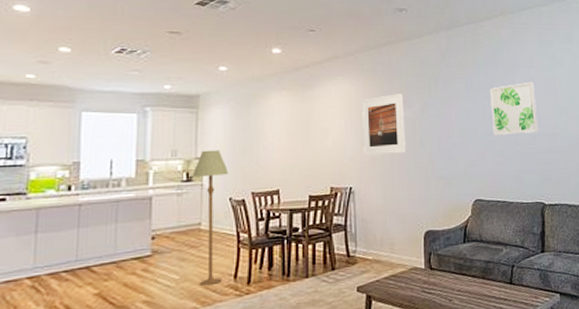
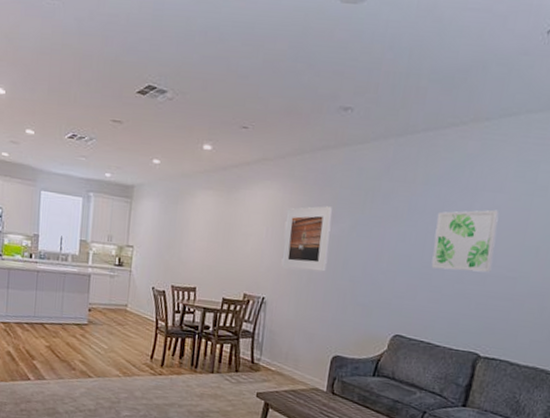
floor lamp: present [192,149,228,287] -> none [122,239,153,361]

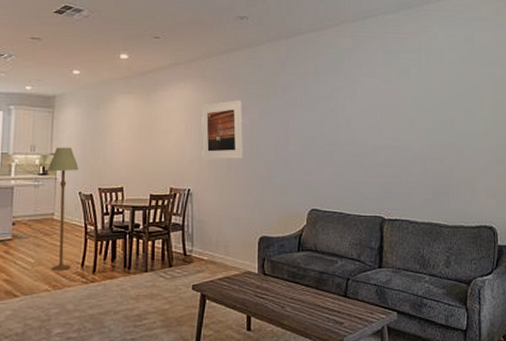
floor lamp: none [122,239,153,361] -> present [47,147,79,272]
wall art: present [431,209,500,273] -> none [330,92,380,146]

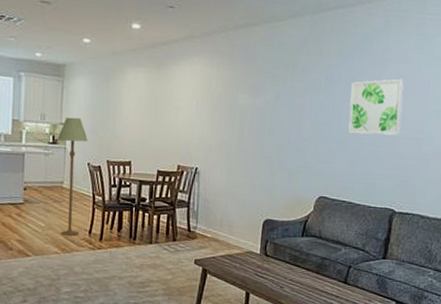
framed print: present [201,100,243,160] -> none [211,79,257,141]
wall art: none [330,92,380,146] -> present [348,78,404,136]

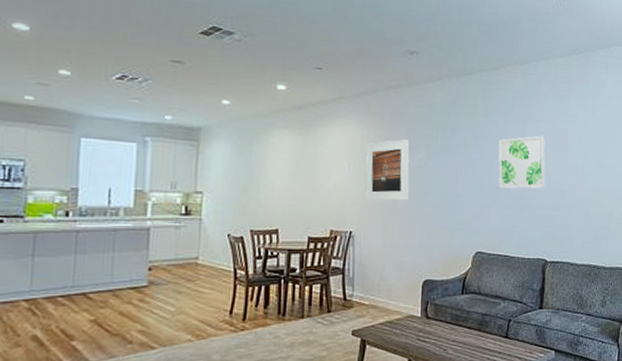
floor lamp: present [57,117,88,237] -> none [191,184,228,320]
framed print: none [211,79,257,141] -> present [365,139,410,201]

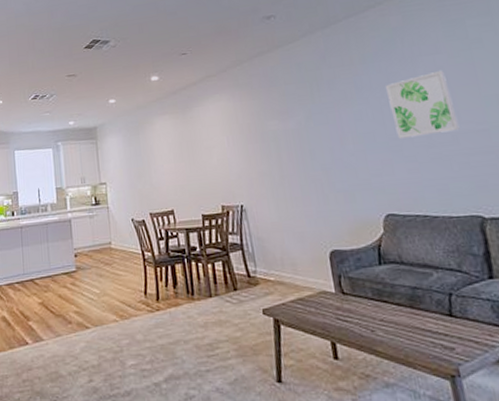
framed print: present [365,139,410,201] -> none [241,104,295,172]

